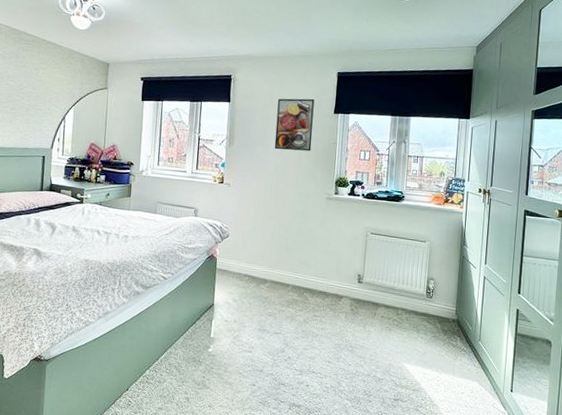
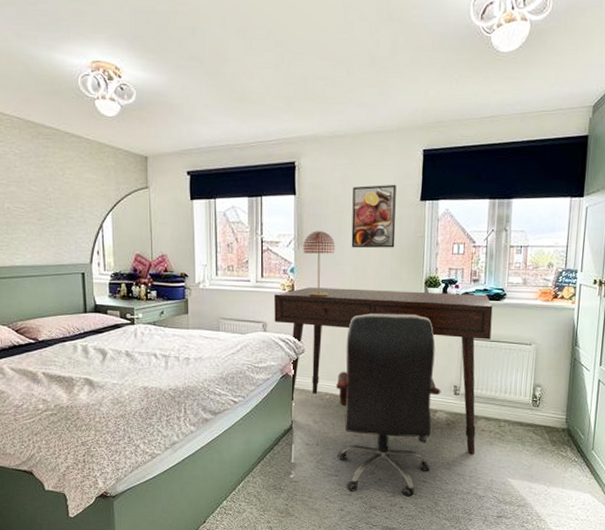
desk: none [204,180,393,339] -> present [274,287,493,454]
table lamp: none [233,133,261,189] -> present [303,231,336,296]
office chair: none [252,206,347,376] -> present [336,313,441,497]

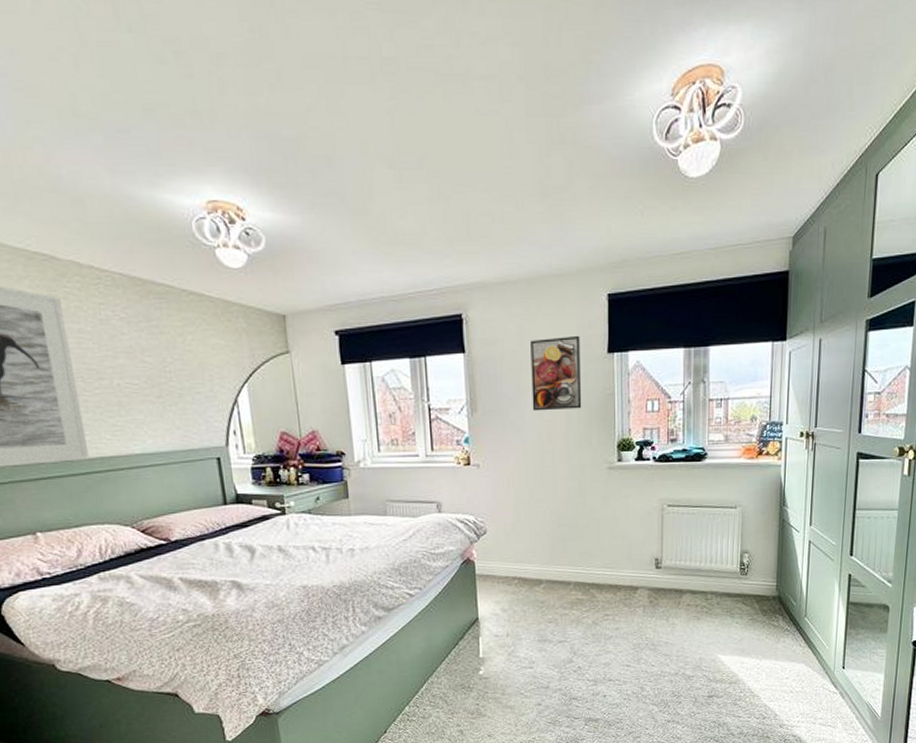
desk: present [274,287,493,454] -> none [448,455,693,632]
table lamp: present [303,231,336,296] -> none [477,393,515,469]
office chair: present [336,313,441,497] -> none [525,482,641,684]

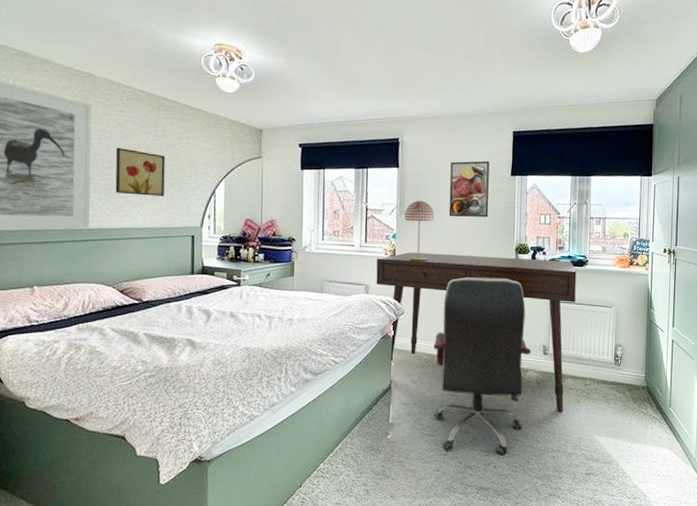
wall art: none [102,352,174,412] -> present [115,147,166,196]
desk: none [448,455,693,632] -> present [376,252,577,412]
table lamp: none [477,393,515,469] -> present [404,200,435,261]
office chair: none [525,482,641,684] -> present [433,277,531,456]

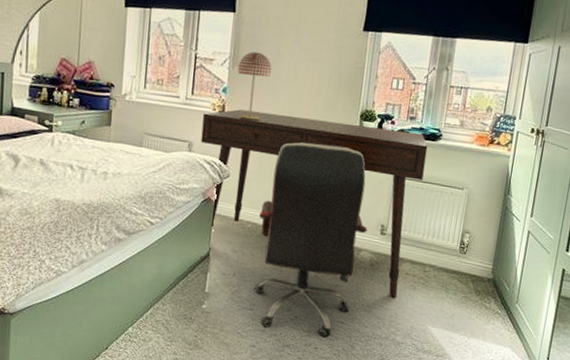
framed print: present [449,160,490,218] -> none [288,10,340,77]

